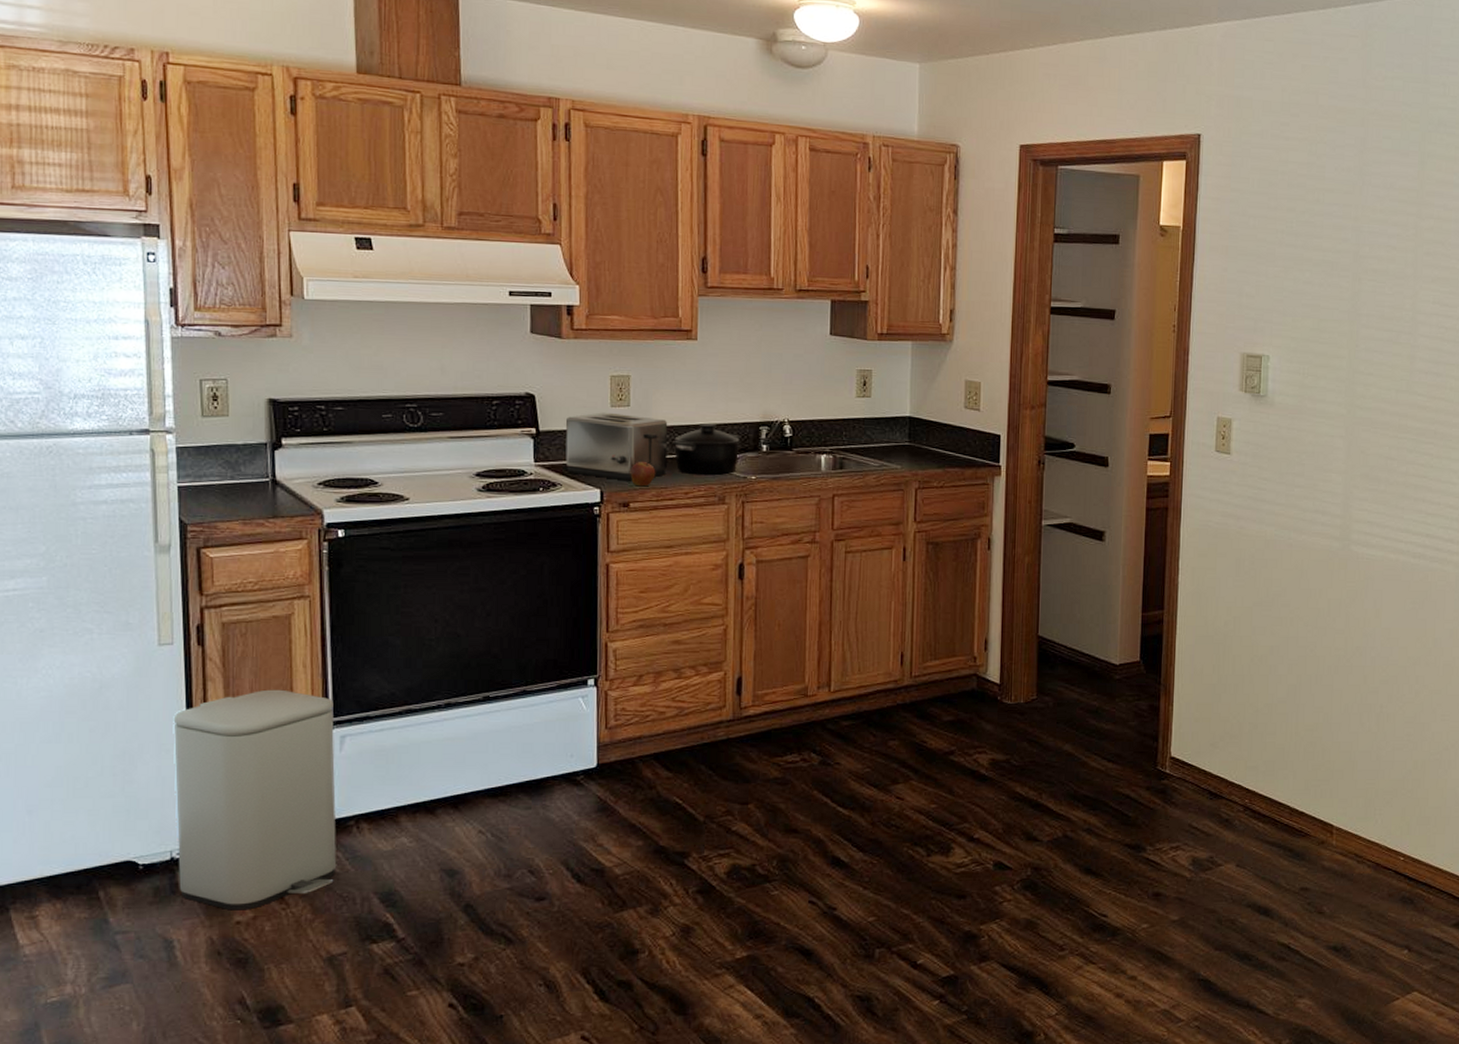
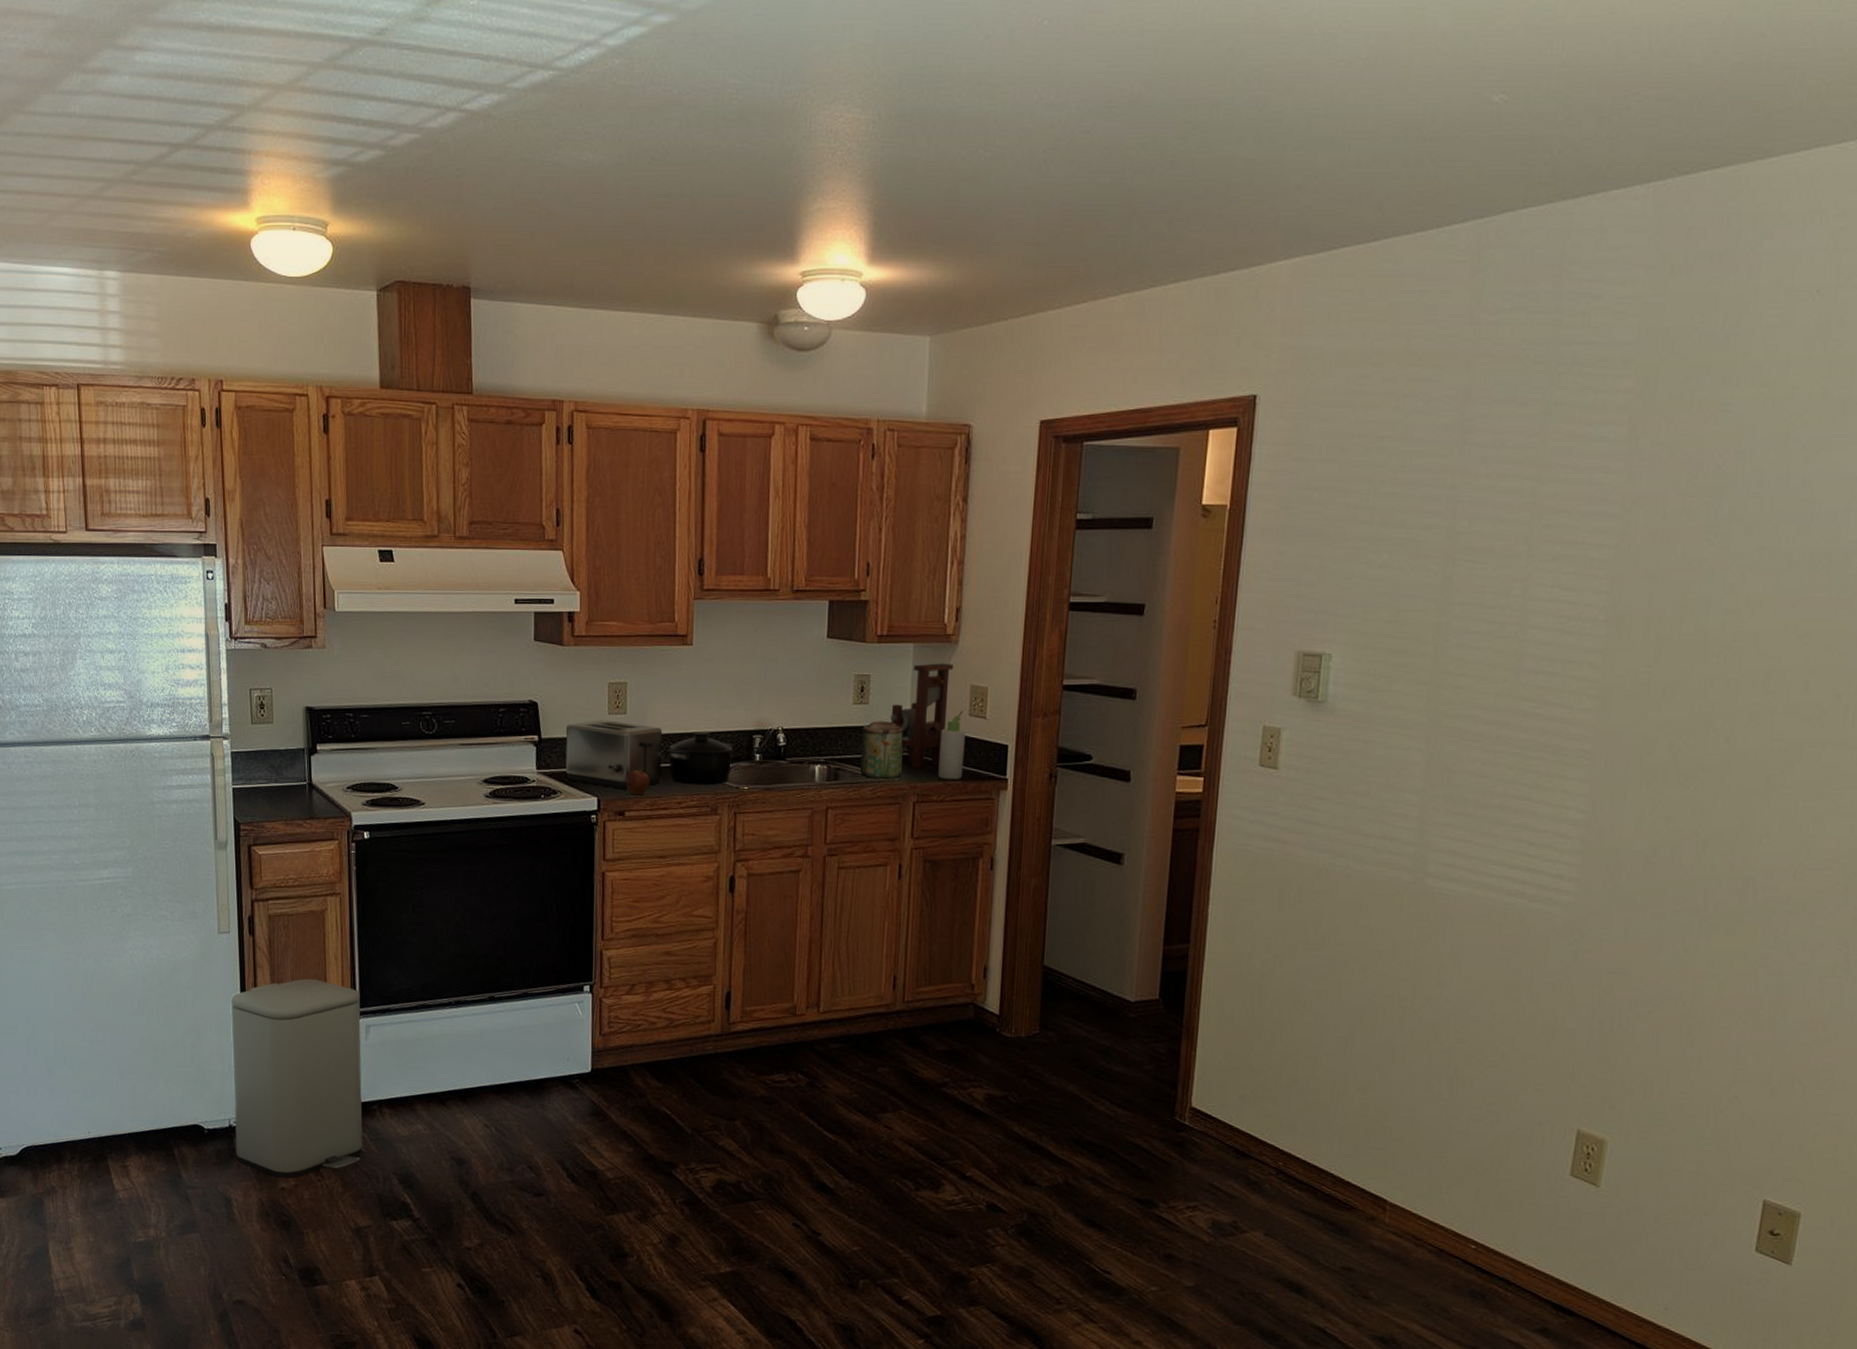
canister: none [864,413,905,467] -> present [860,721,904,779]
paper towel holder: none [892,360,949,458] -> present [890,663,953,770]
bottle: none [938,404,962,467] -> present [938,711,966,779]

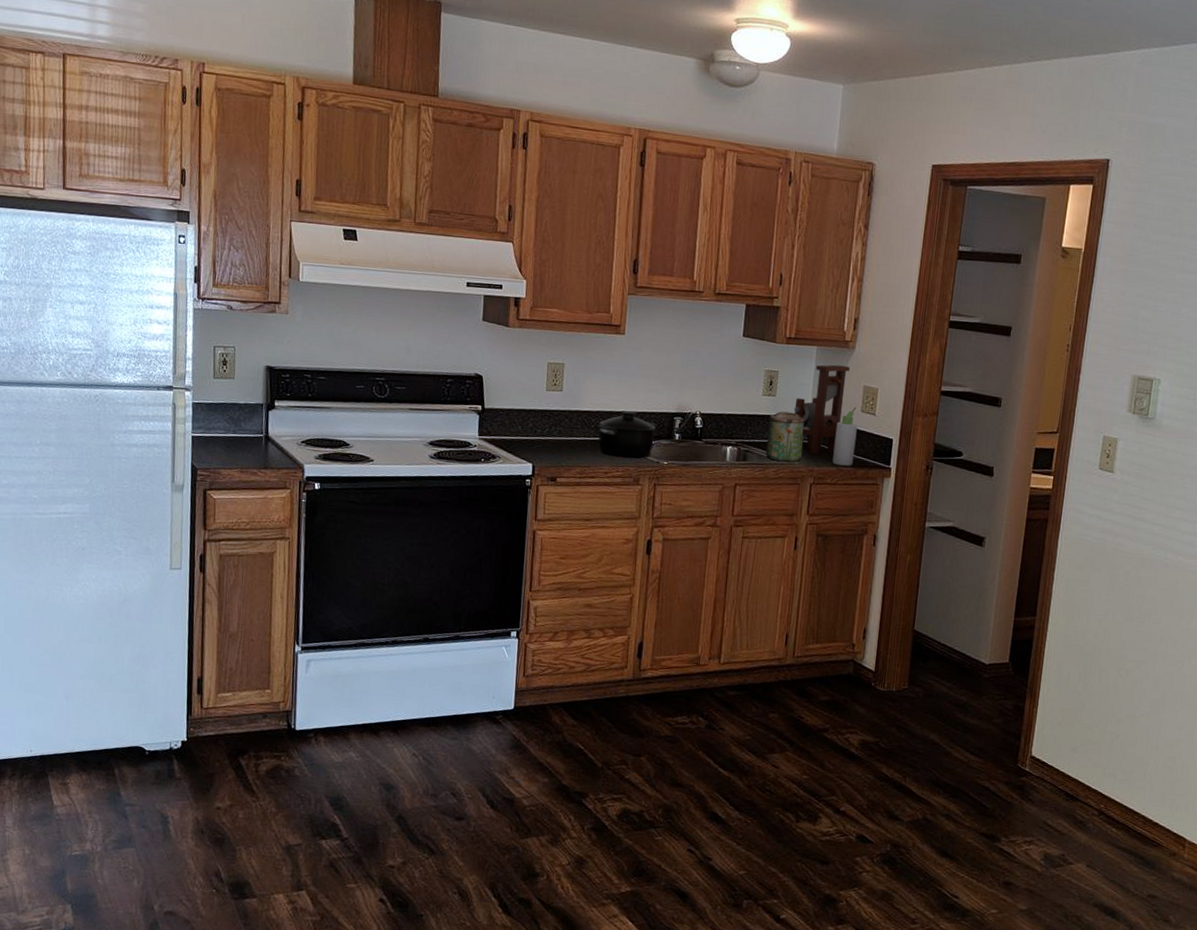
pedal bin: present [230,978,363,1178] -> none [175,614,303,799]
toaster: present [565,720,663,790] -> none [504,395,594,459]
fruit: present [625,768,651,796] -> none [558,440,581,465]

